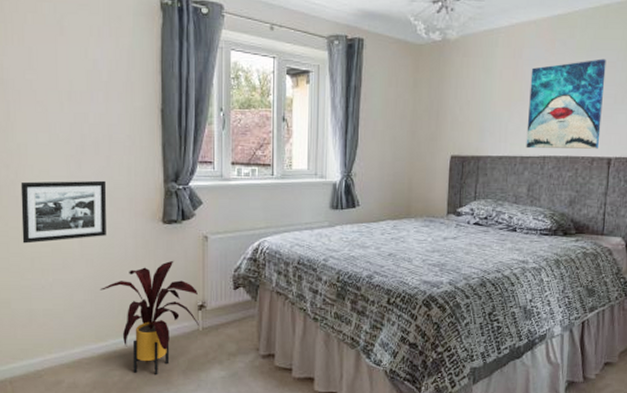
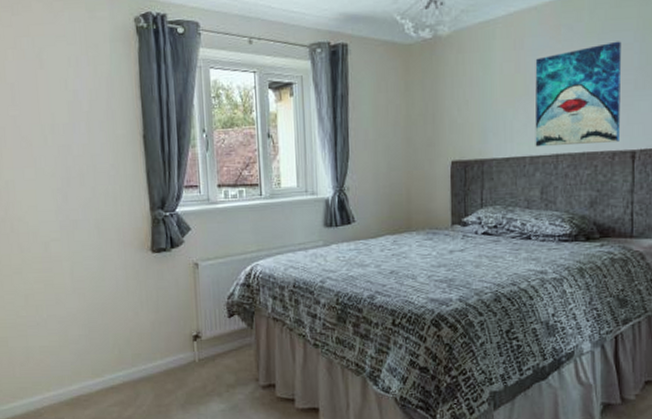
picture frame: present [20,180,107,244] -> none [10,212,96,281]
house plant: present [99,260,199,376] -> none [93,290,195,411]

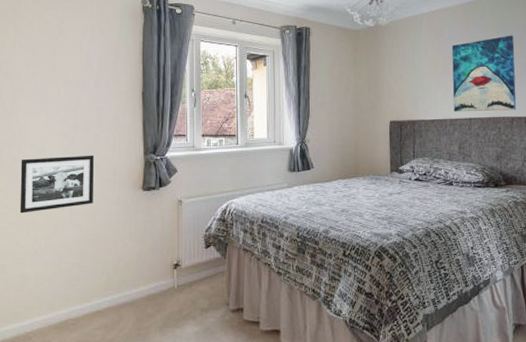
picture frame: none [10,212,96,281] -> present [19,155,95,214]

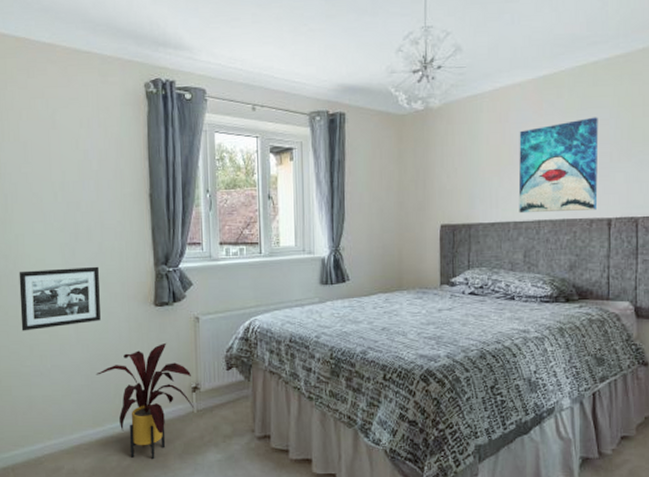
house plant: none [86,223,174,333] -> present [95,342,193,460]

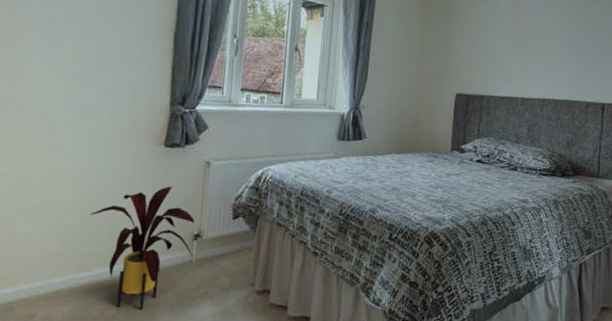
picture frame: present [19,266,101,331] -> none [12,97,110,162]
wall art: present [518,117,599,214] -> none [526,11,599,94]

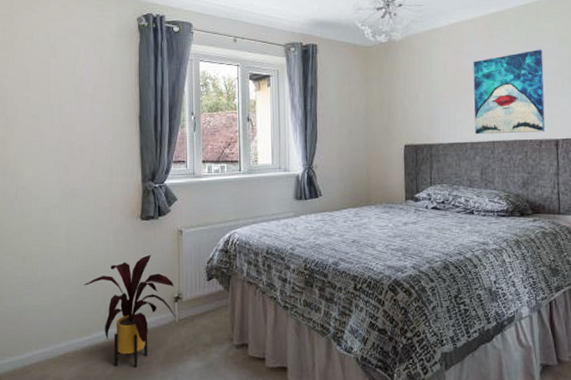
wall art: none [526,11,599,94] -> present [473,49,545,135]

